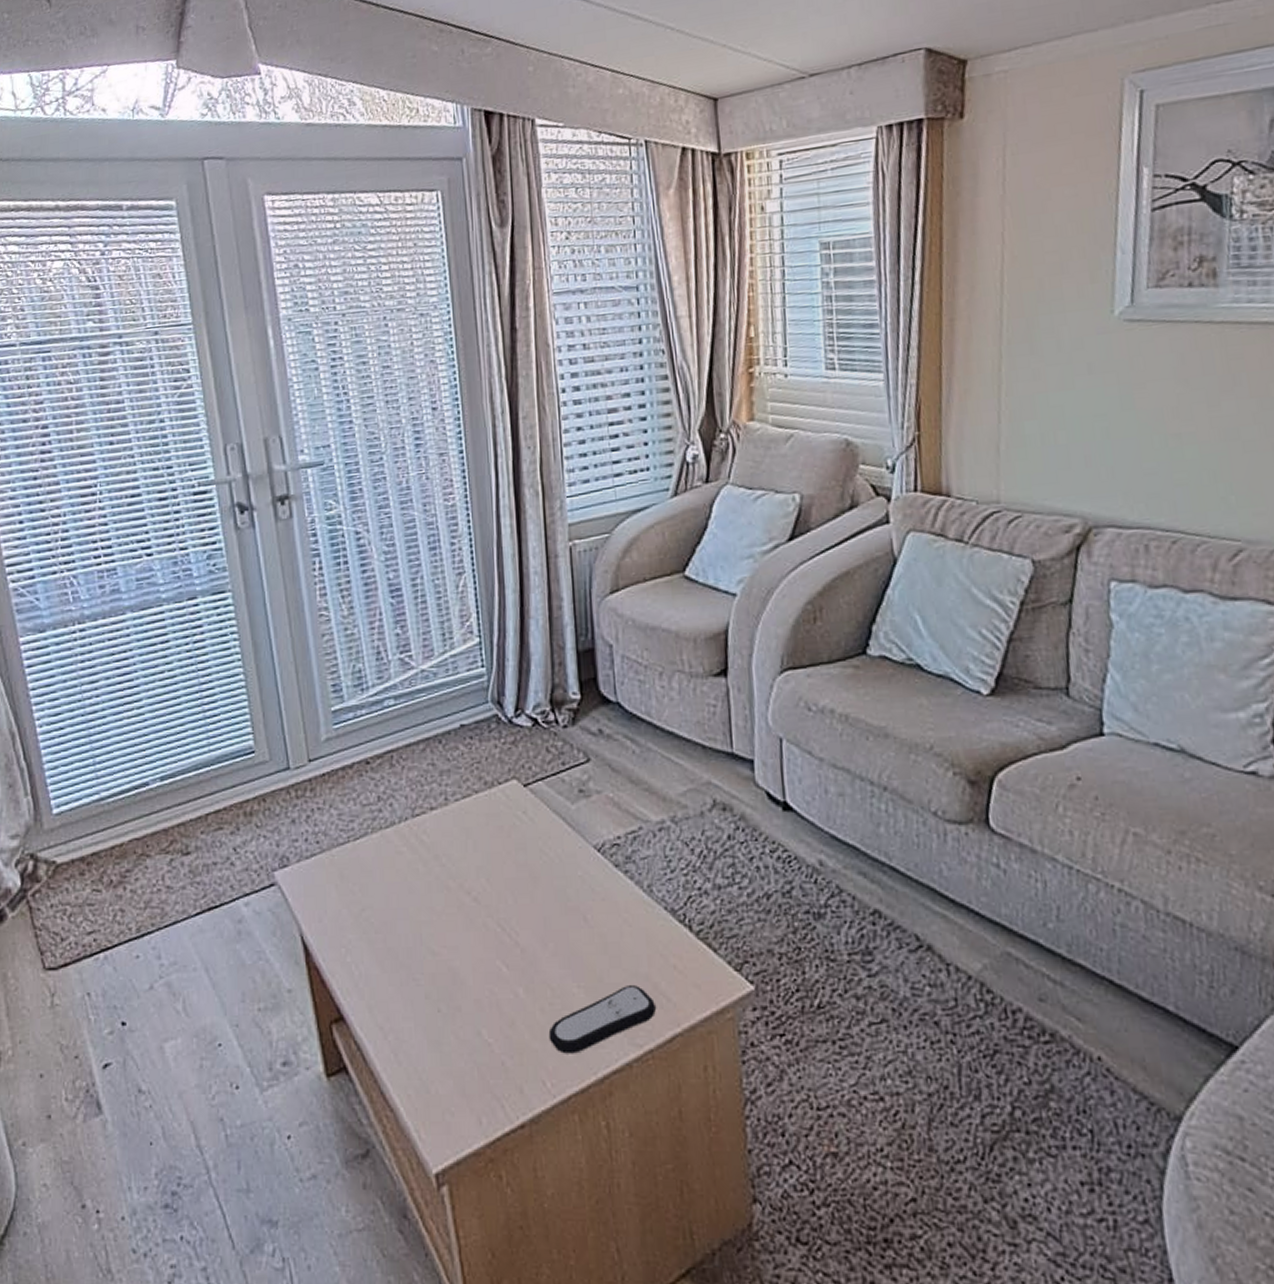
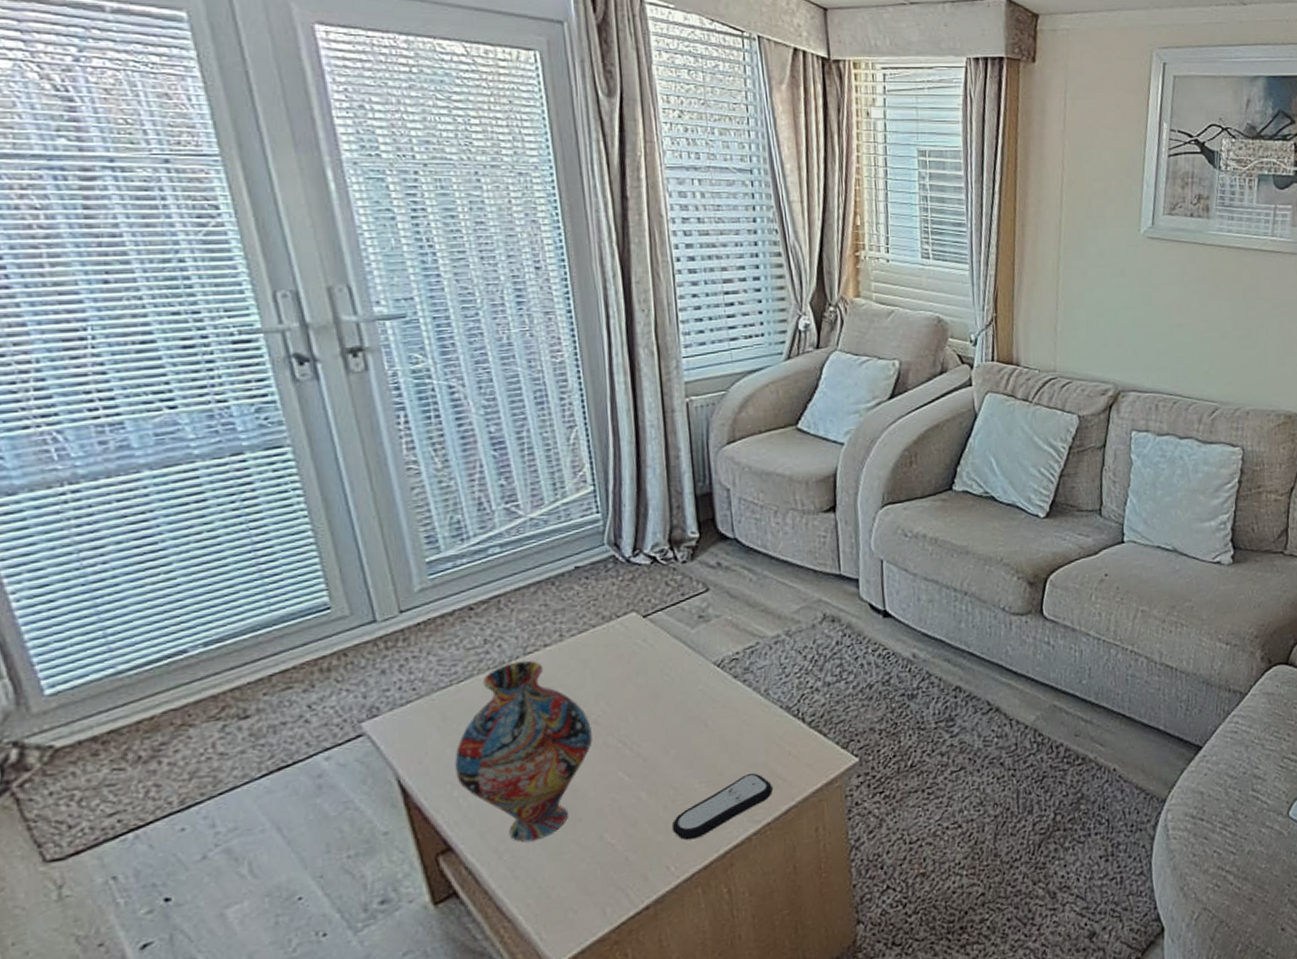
vase: none [349,823,473,1025] -> present [455,660,593,842]

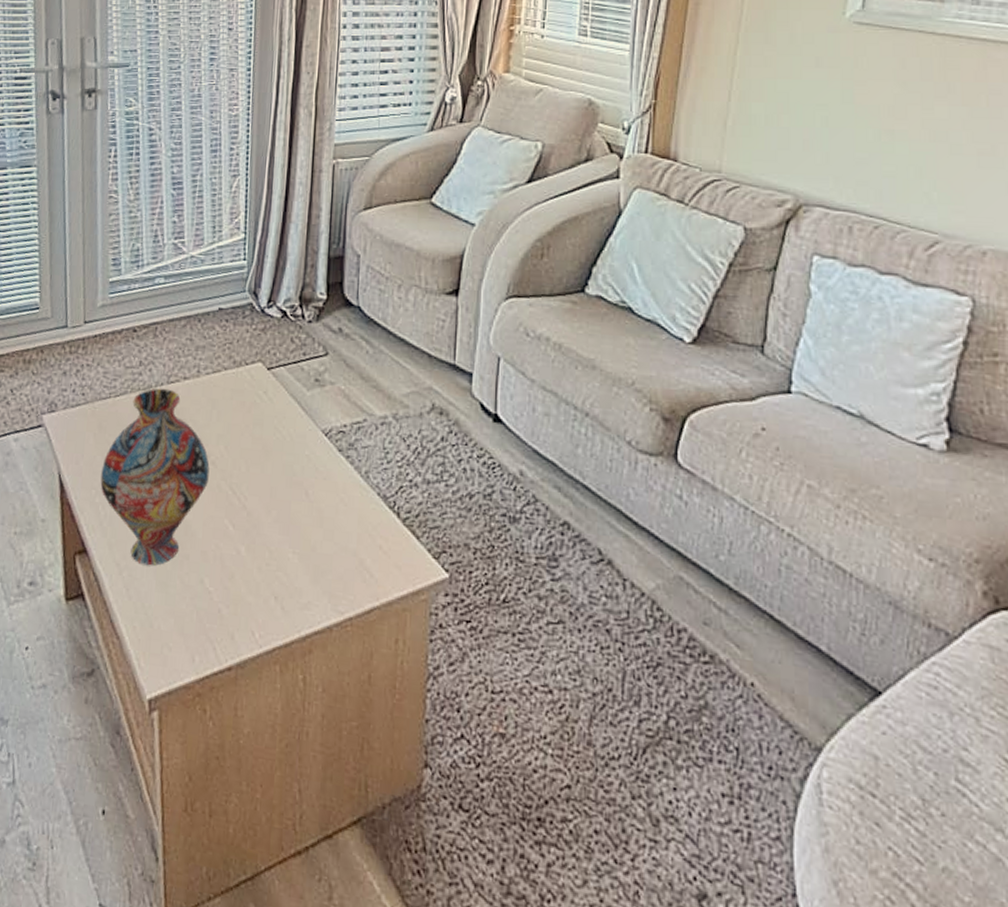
remote control: present [671,773,774,841] -> none [262,557,360,612]

